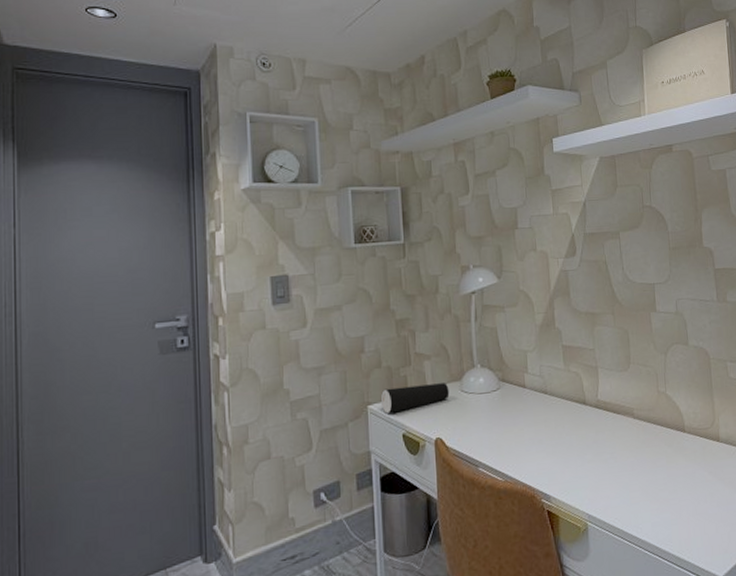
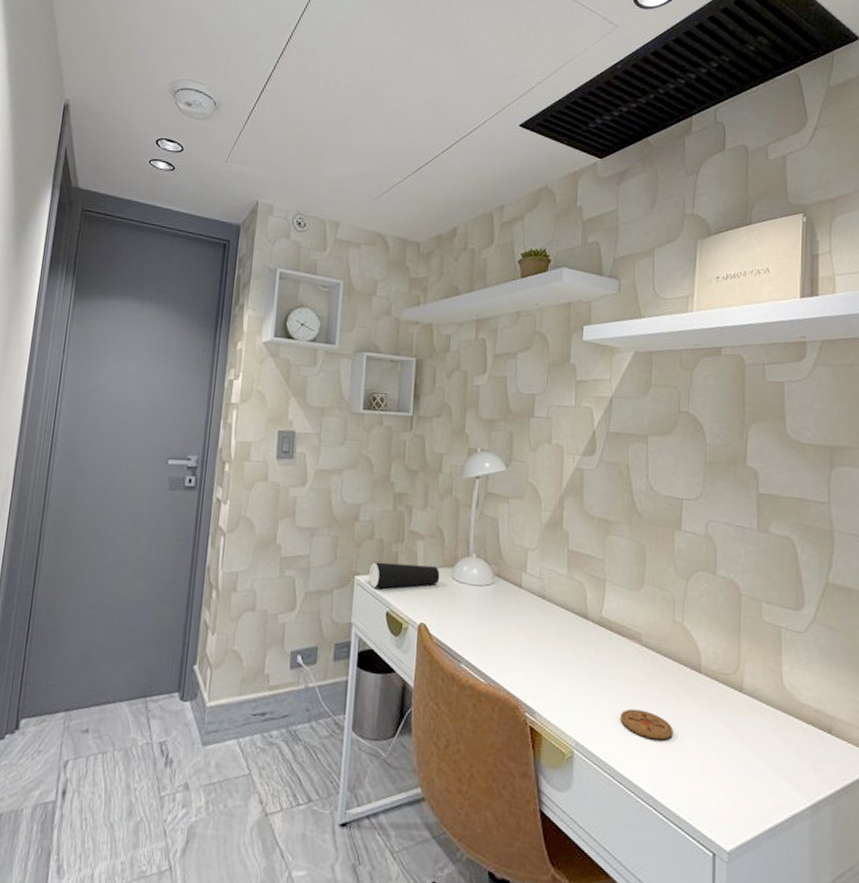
coaster: none [622,474,668,498] -> present [619,709,673,741]

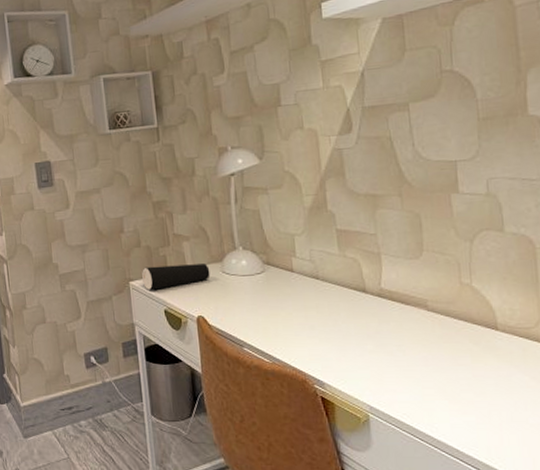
coaster: present [619,709,673,741] -> none [413,371,473,398]

